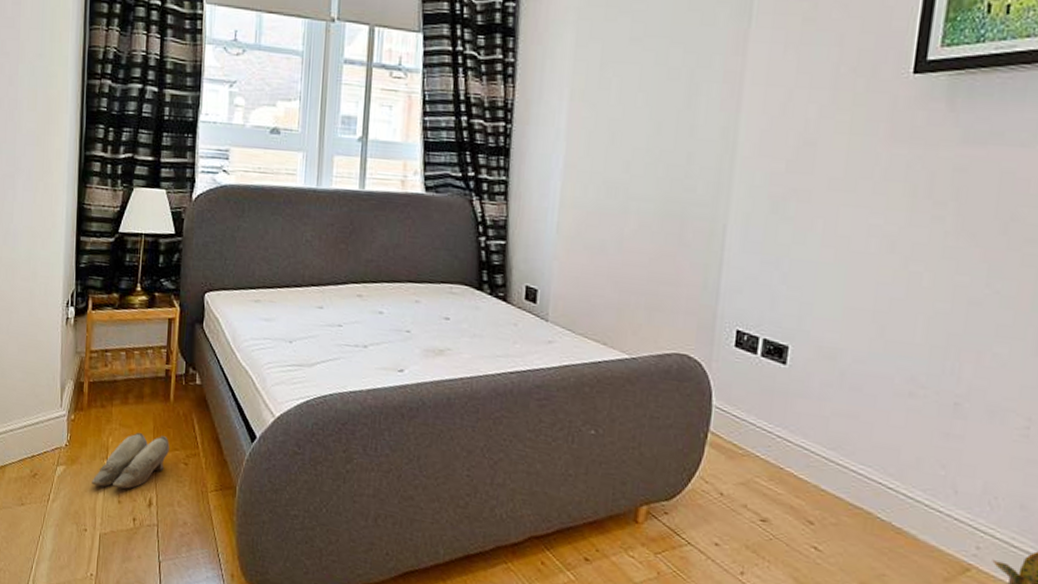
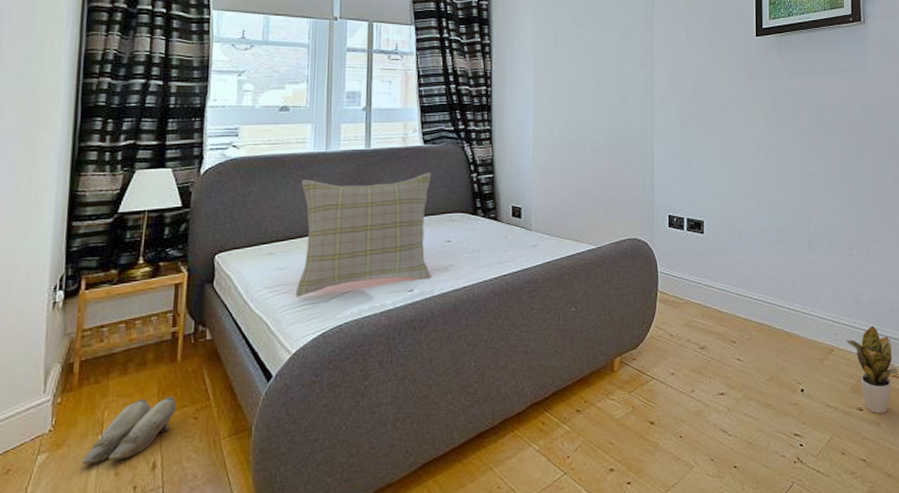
pillow: none [280,219,433,361] -> present [295,172,432,297]

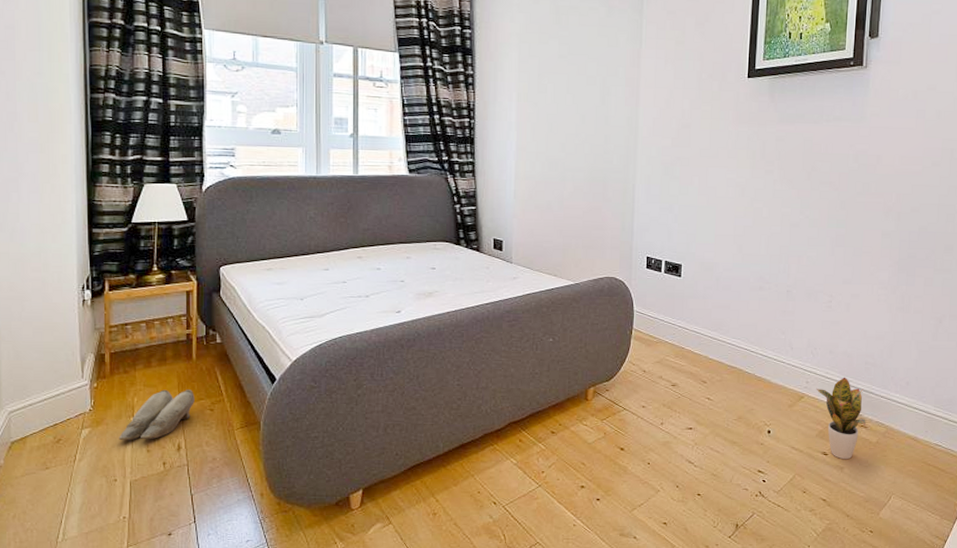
pillow: present [295,172,432,297] -> none [293,201,417,311]

